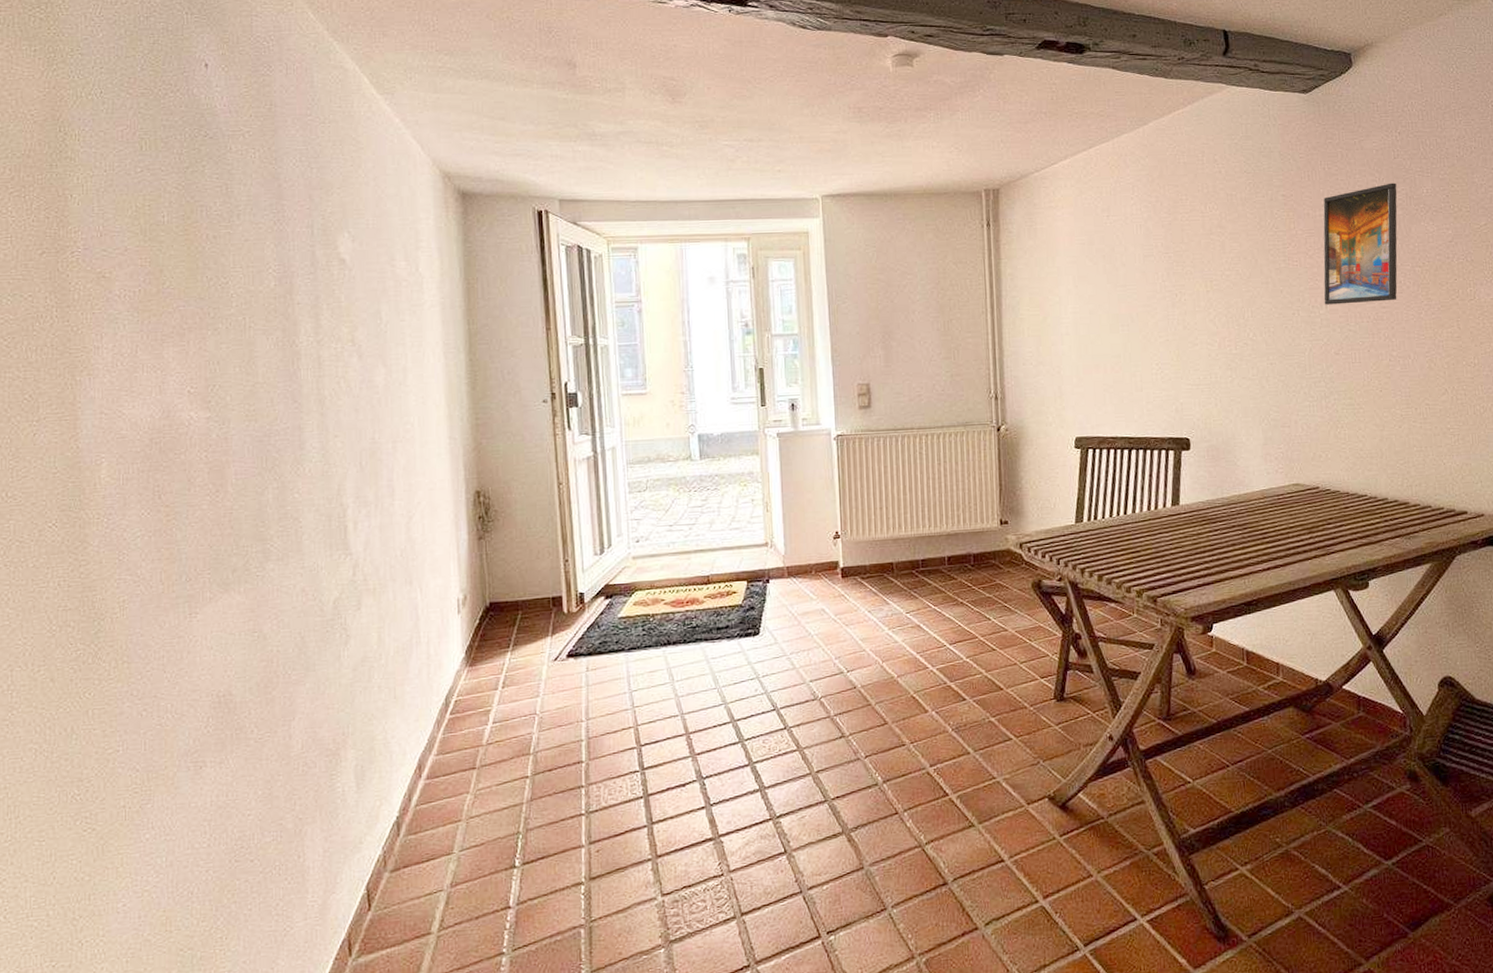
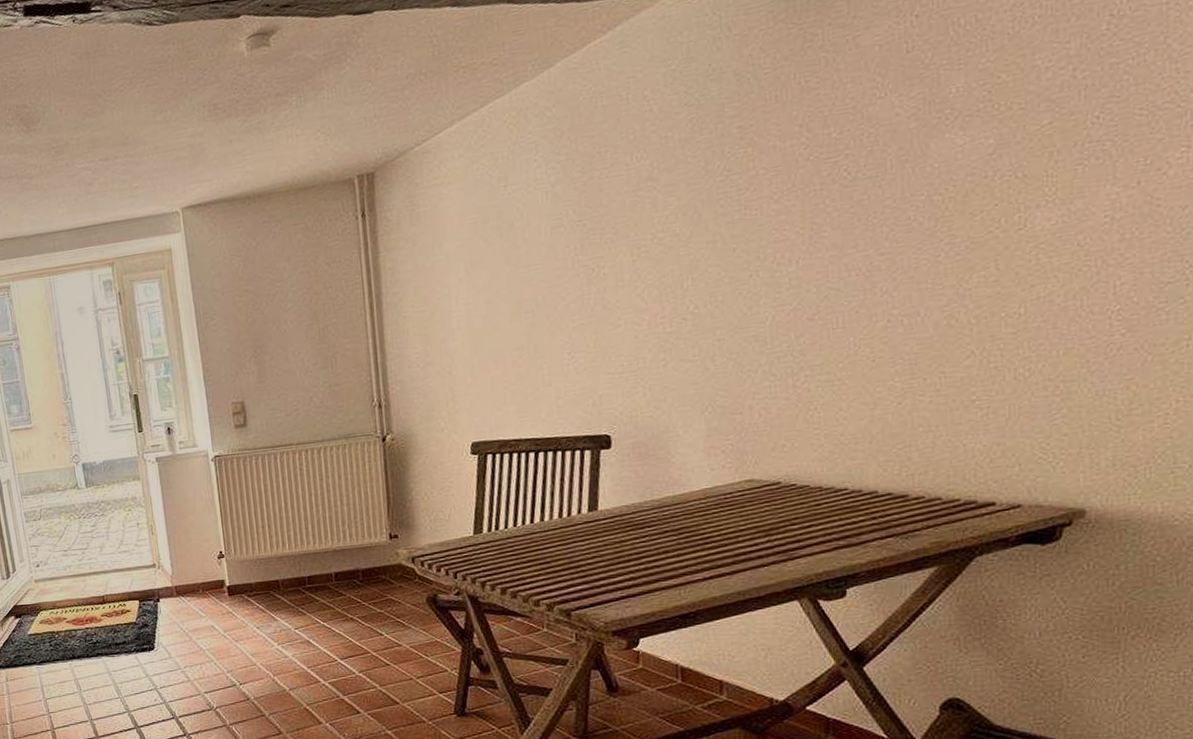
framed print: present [1323,182,1398,305] -> none [794,85,910,260]

